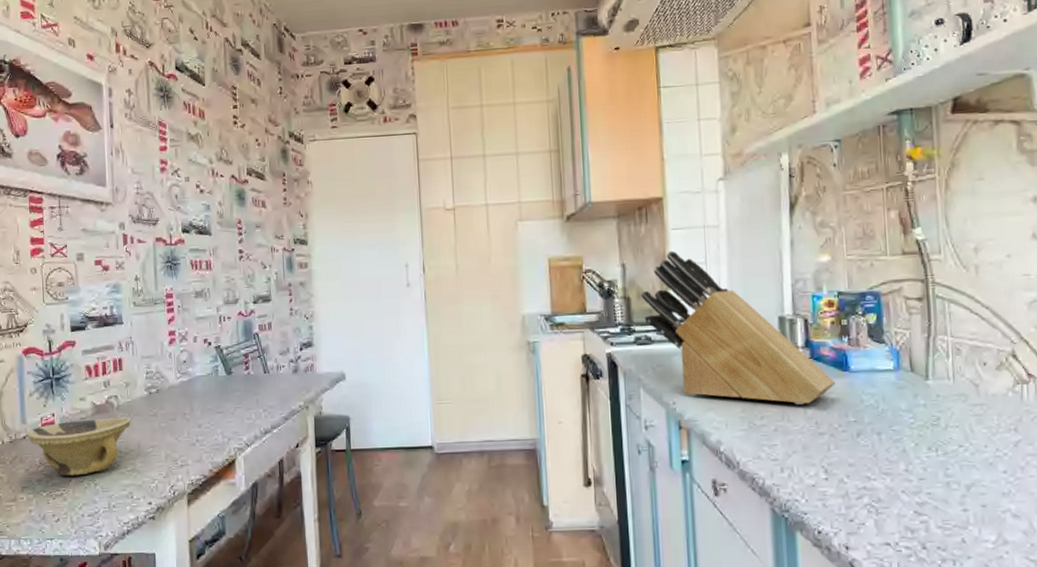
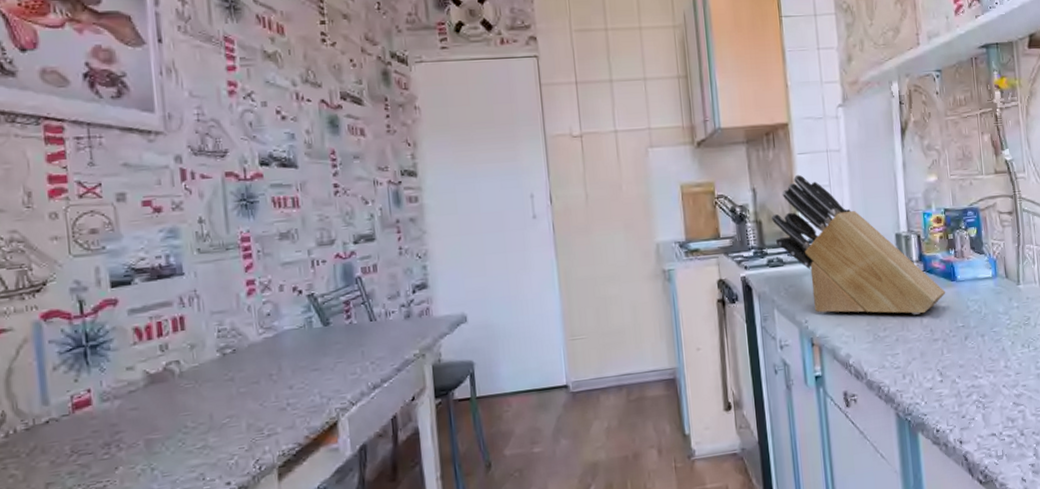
bowl: present [26,417,132,476] -> none [50,385,201,464]

